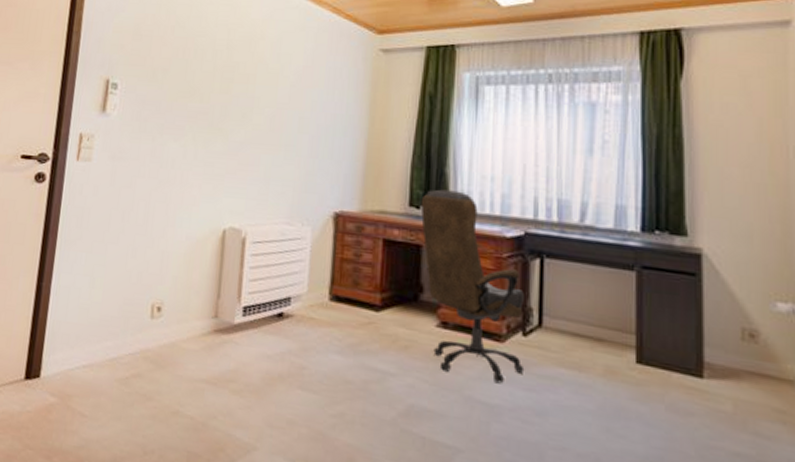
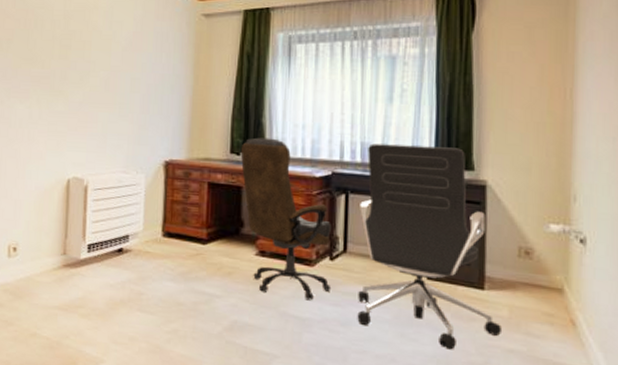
office chair: none [555,201,725,451] -> present [357,143,501,350]

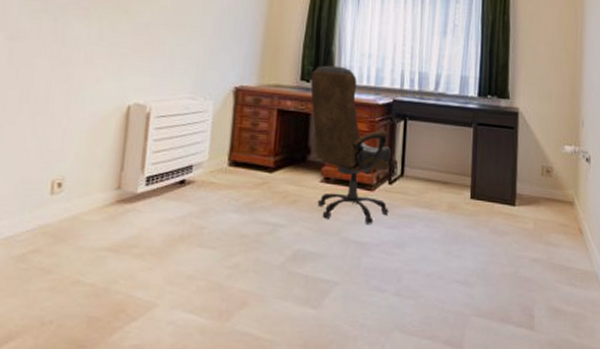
office chair: present [357,143,501,350] -> none [411,73,528,263]

